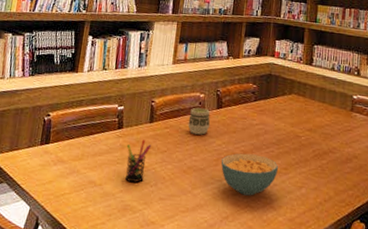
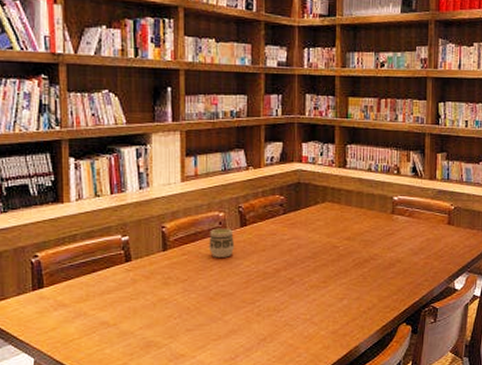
pen holder: present [125,140,152,182] -> none [139,270,169,317]
cereal bowl: present [221,153,279,196] -> none [251,271,317,315]

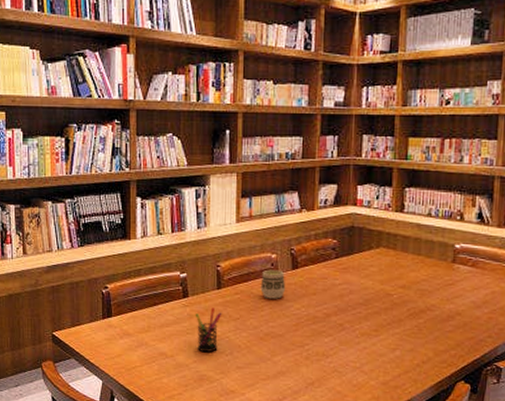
pen holder: none [139,270,169,317] -> present [195,308,222,352]

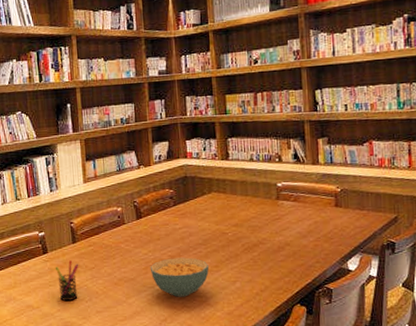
cup: present [260,269,286,299] -> none [110,221,133,248]
cereal bowl: none [301,316,368,361] -> present [150,257,210,297]

